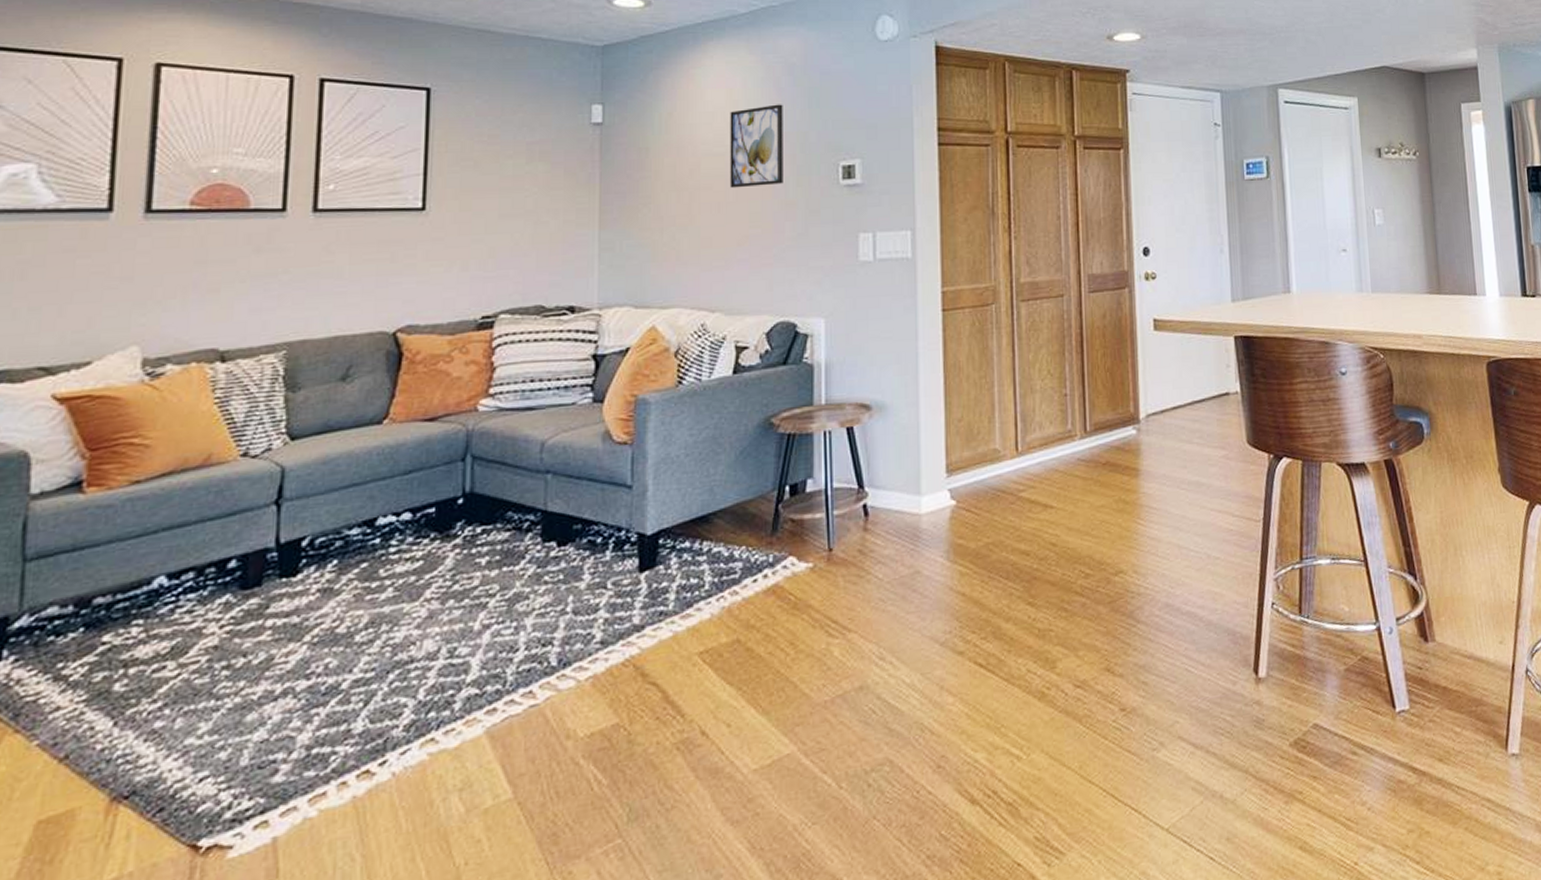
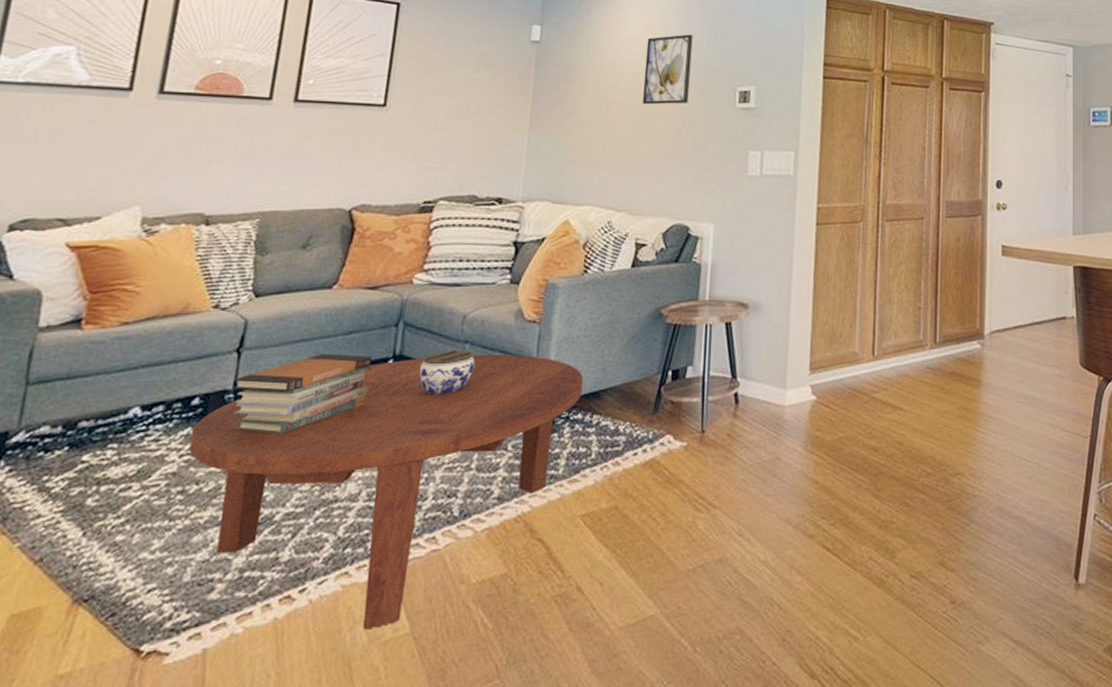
coffee table: none [230,481,688,800] -> present [189,355,583,630]
book stack: none [275,496,439,593] -> present [232,353,372,435]
jar: none [495,481,560,535] -> present [418,350,475,395]

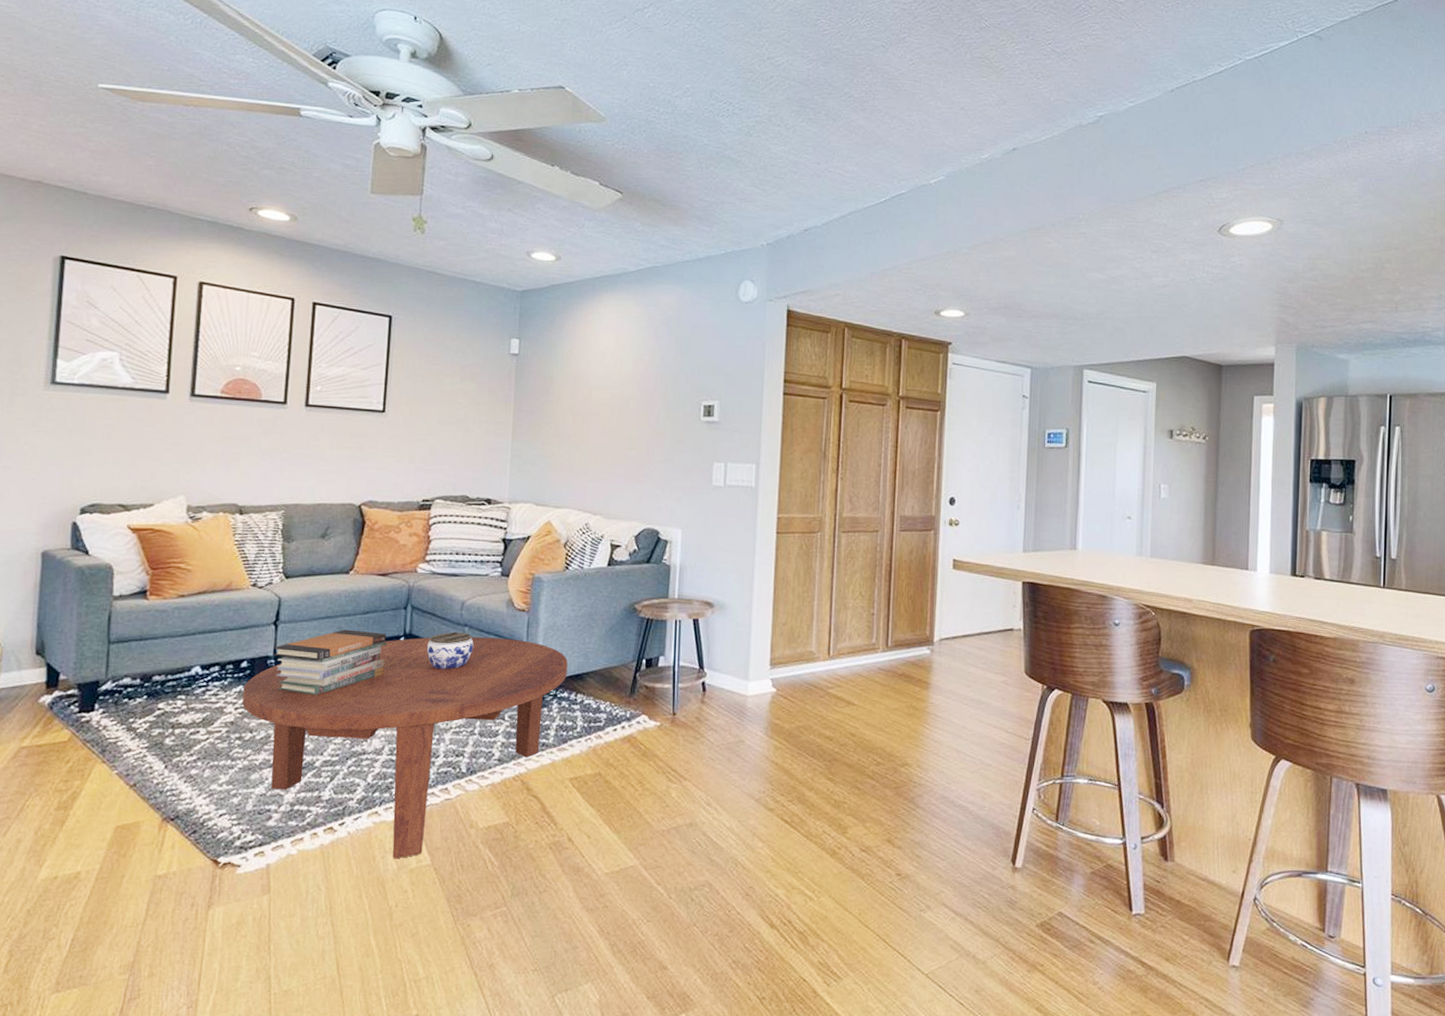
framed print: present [642,34,693,105] -> none [613,349,660,417]

